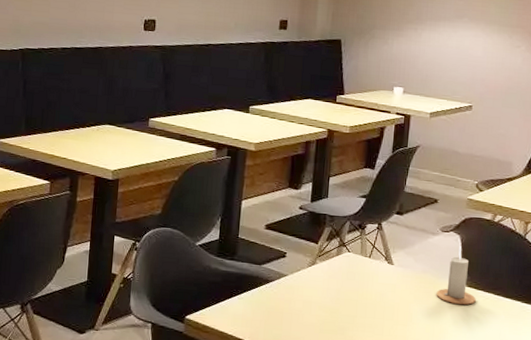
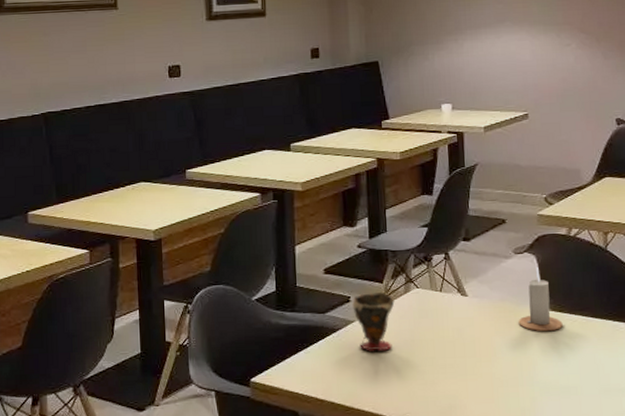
cup: none [287,251,327,305] -> present [352,291,395,351]

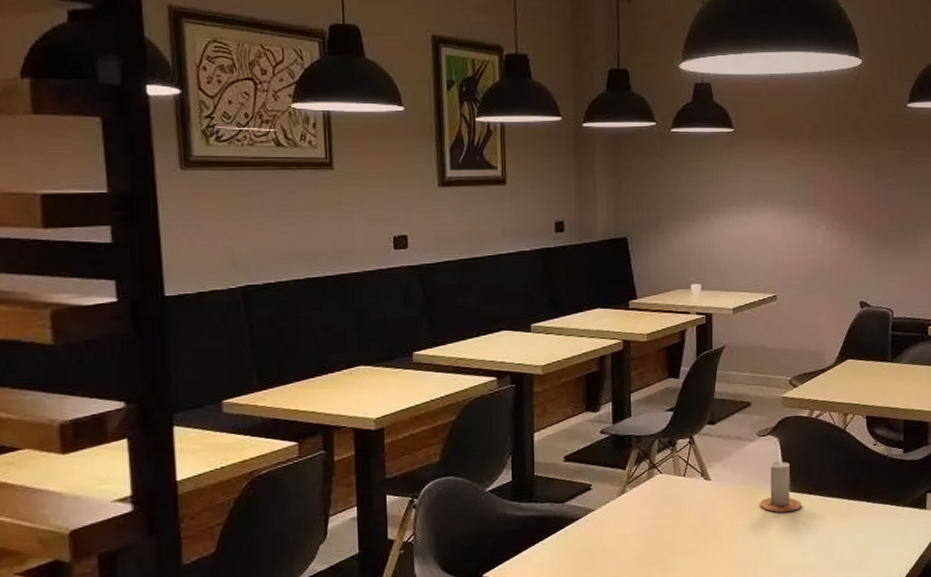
cup: present [352,291,395,351] -> none [593,478,637,540]

